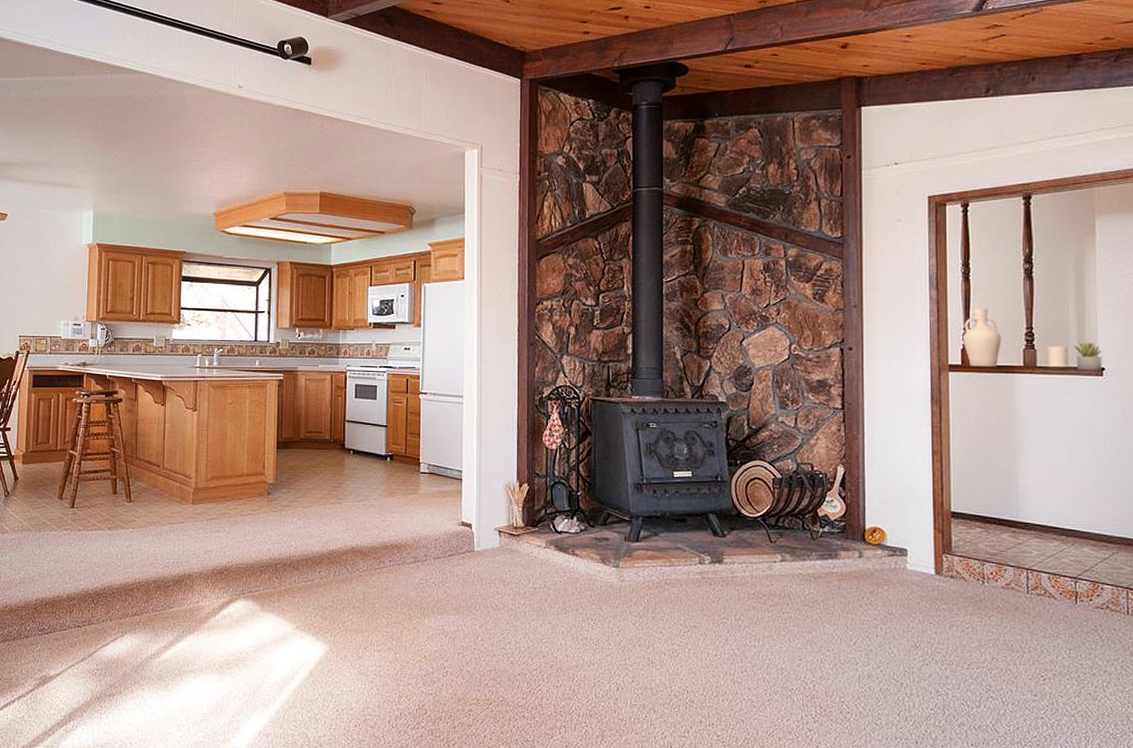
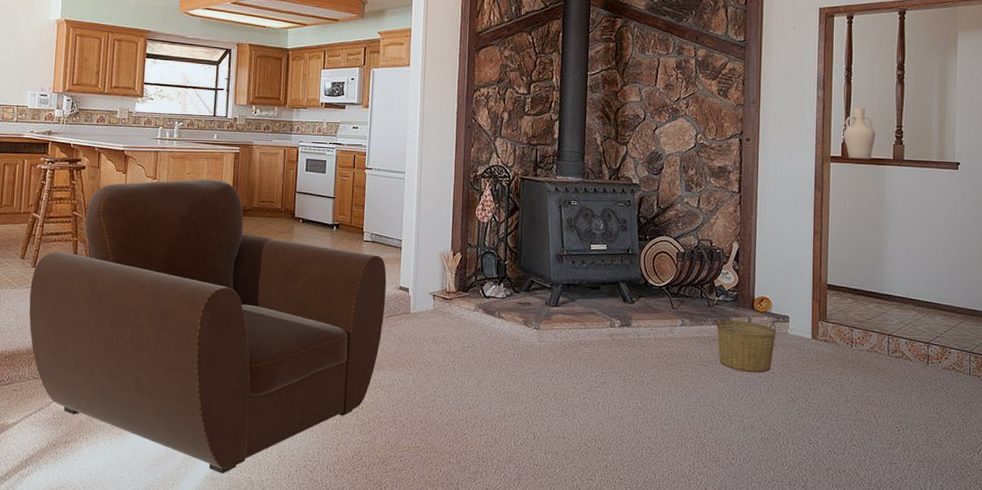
armchair: none [68,409,447,729] -> present [29,178,387,474]
basket: none [821,553,893,614] -> present [715,319,777,373]
candle: present [1041,346,1074,369] -> none [907,142,935,163]
succulent plant: present [1073,340,1103,371] -> none [935,138,959,166]

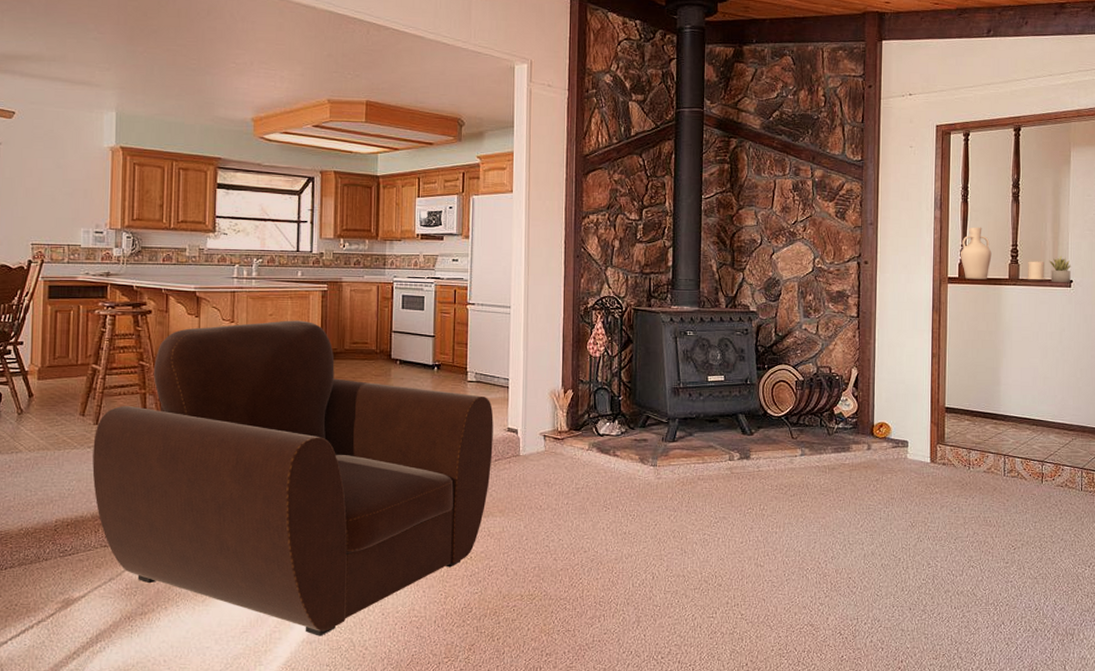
basket: present [715,319,777,373] -> none [835,447,896,499]
candle: none [907,142,935,163] -> present [1022,261,1049,282]
succulent plant: none [935,138,959,166] -> present [1049,256,1072,283]

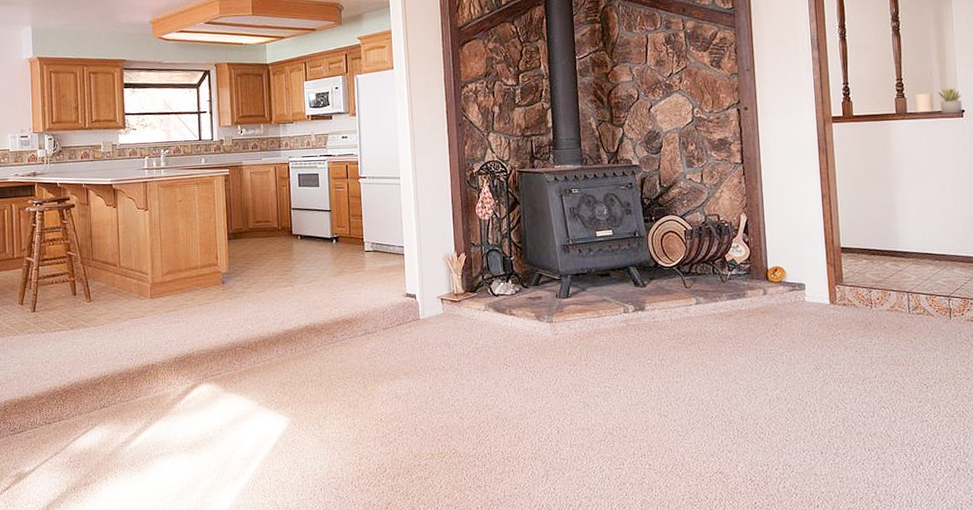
armchair: present [92,320,494,636] -> none [32,204,394,500]
vase: present [960,227,992,279] -> none [842,64,876,117]

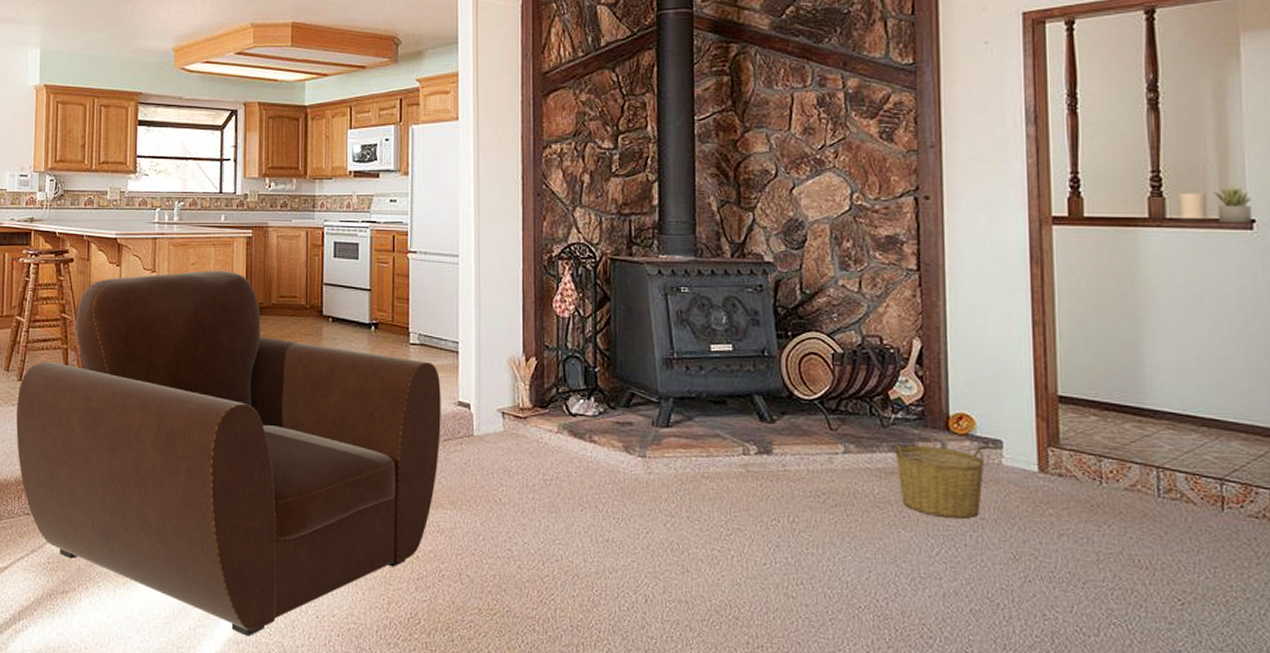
armchair: none [32,204,394,500] -> present [16,270,441,637]
basket: none [730,291,794,344] -> present [893,444,985,519]

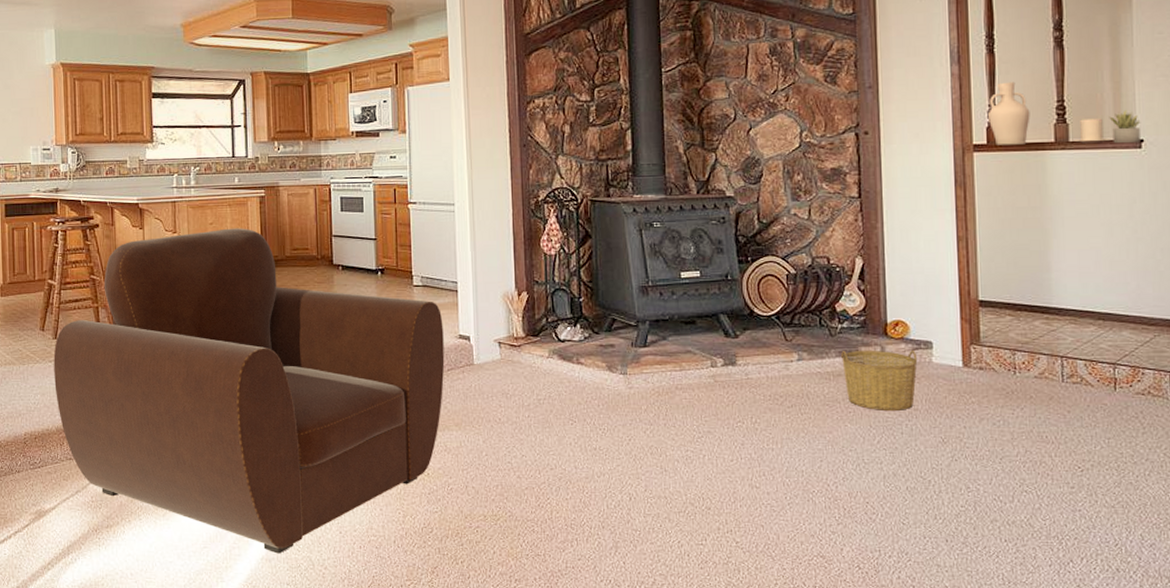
vase: none [1069,147,1120,219] -> present [987,81,1030,145]

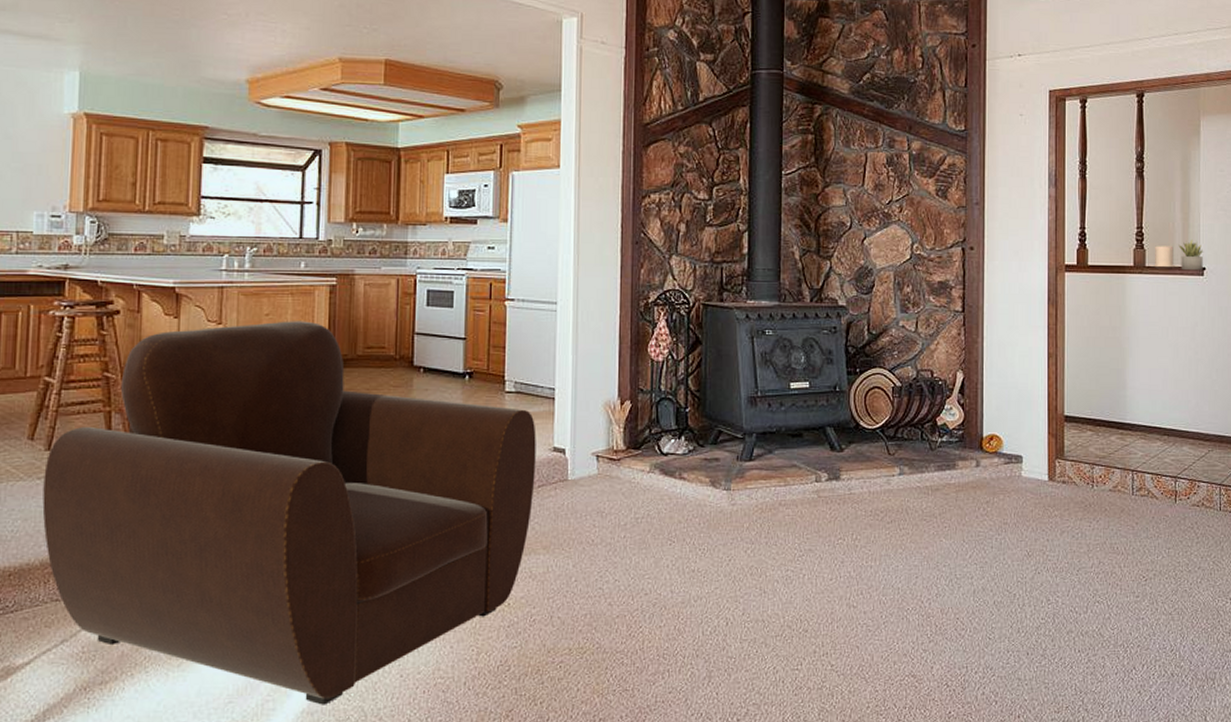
basket: present [840,349,918,410] -> none [939,463,1009,525]
vase: present [987,81,1030,145] -> none [1078,207,1114,267]

